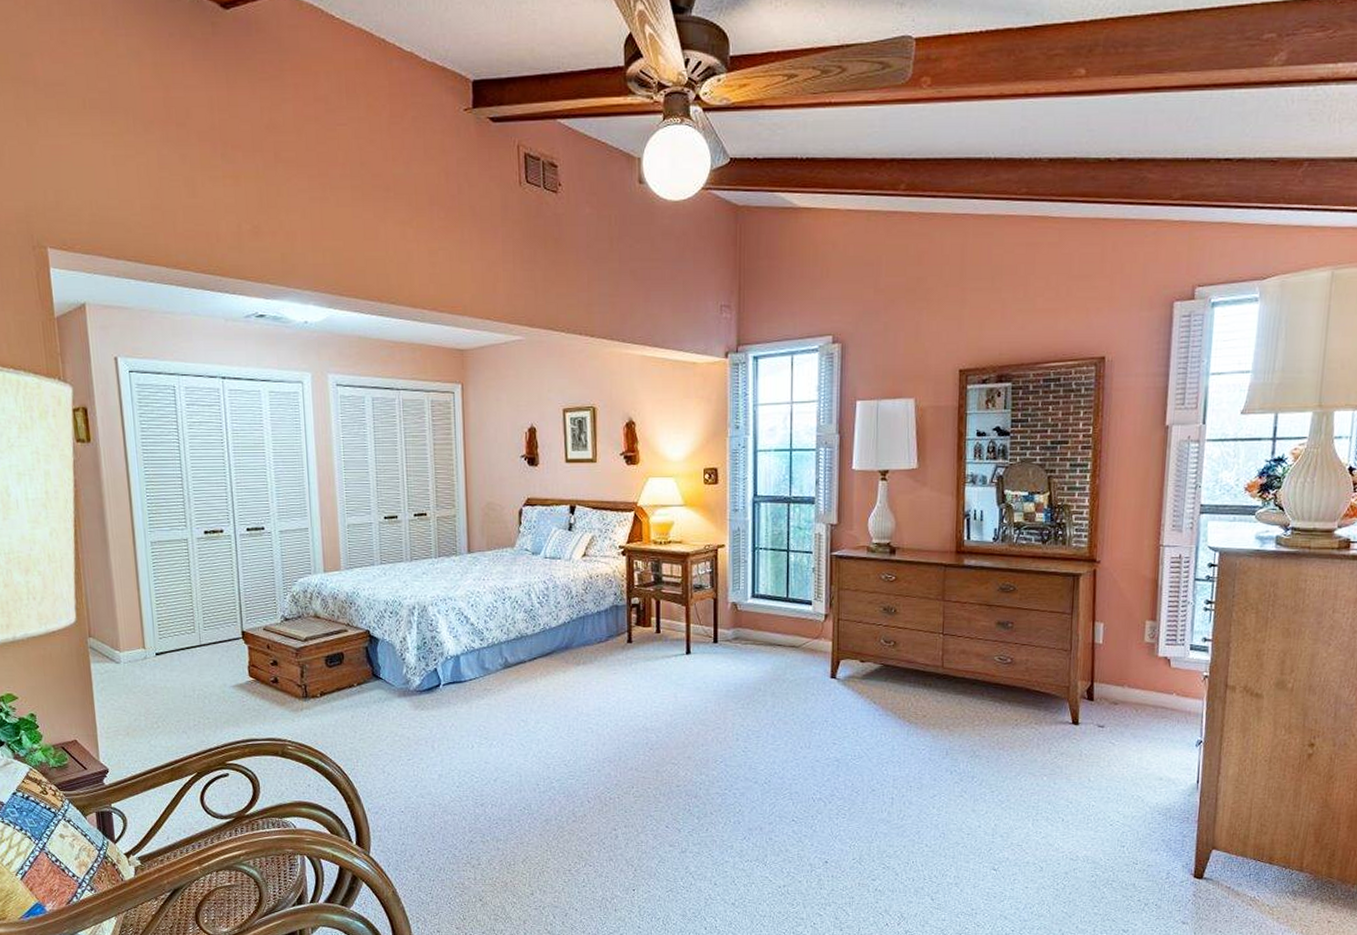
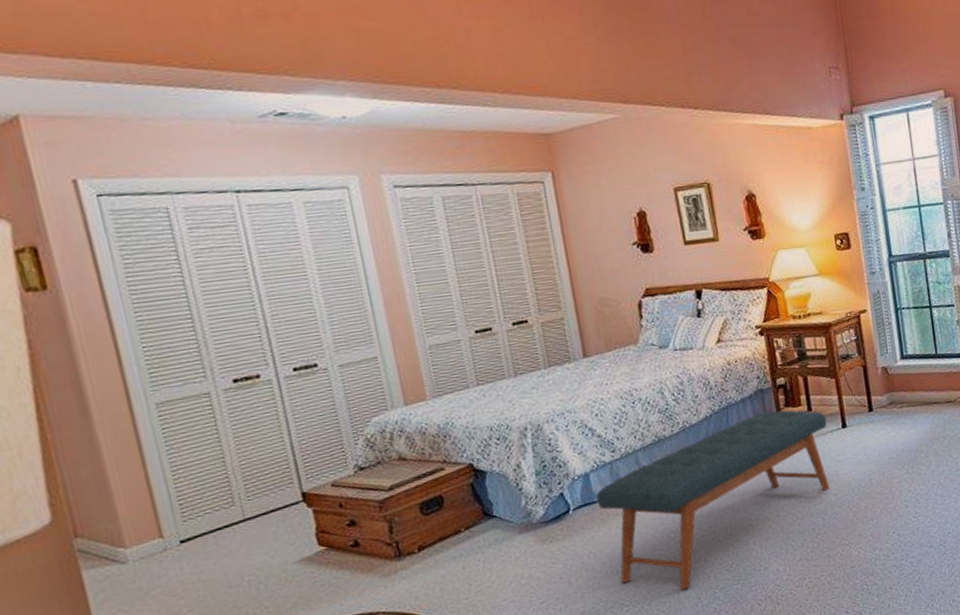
bench: none [463,627,672,774] -> present [596,410,830,590]

